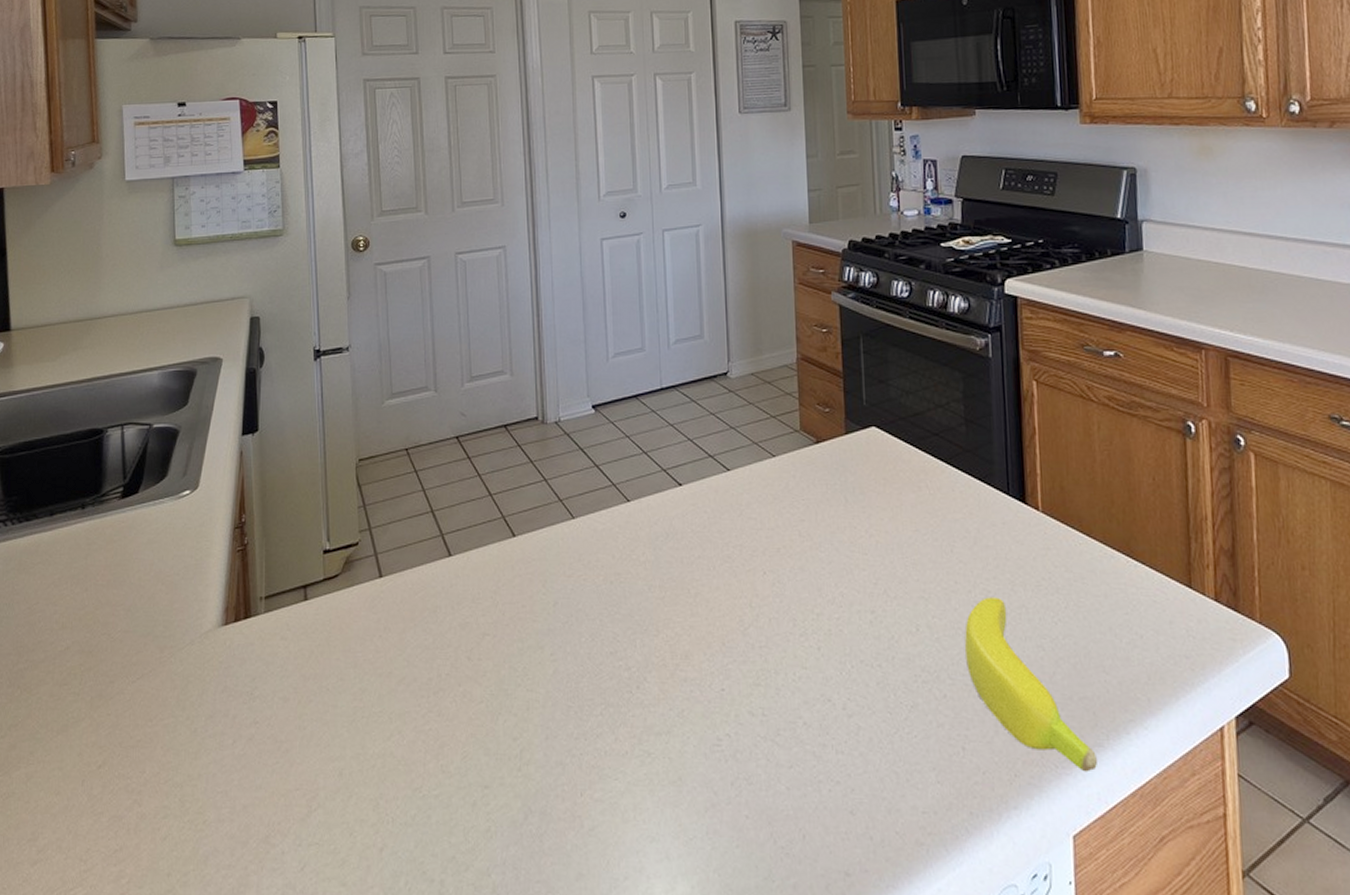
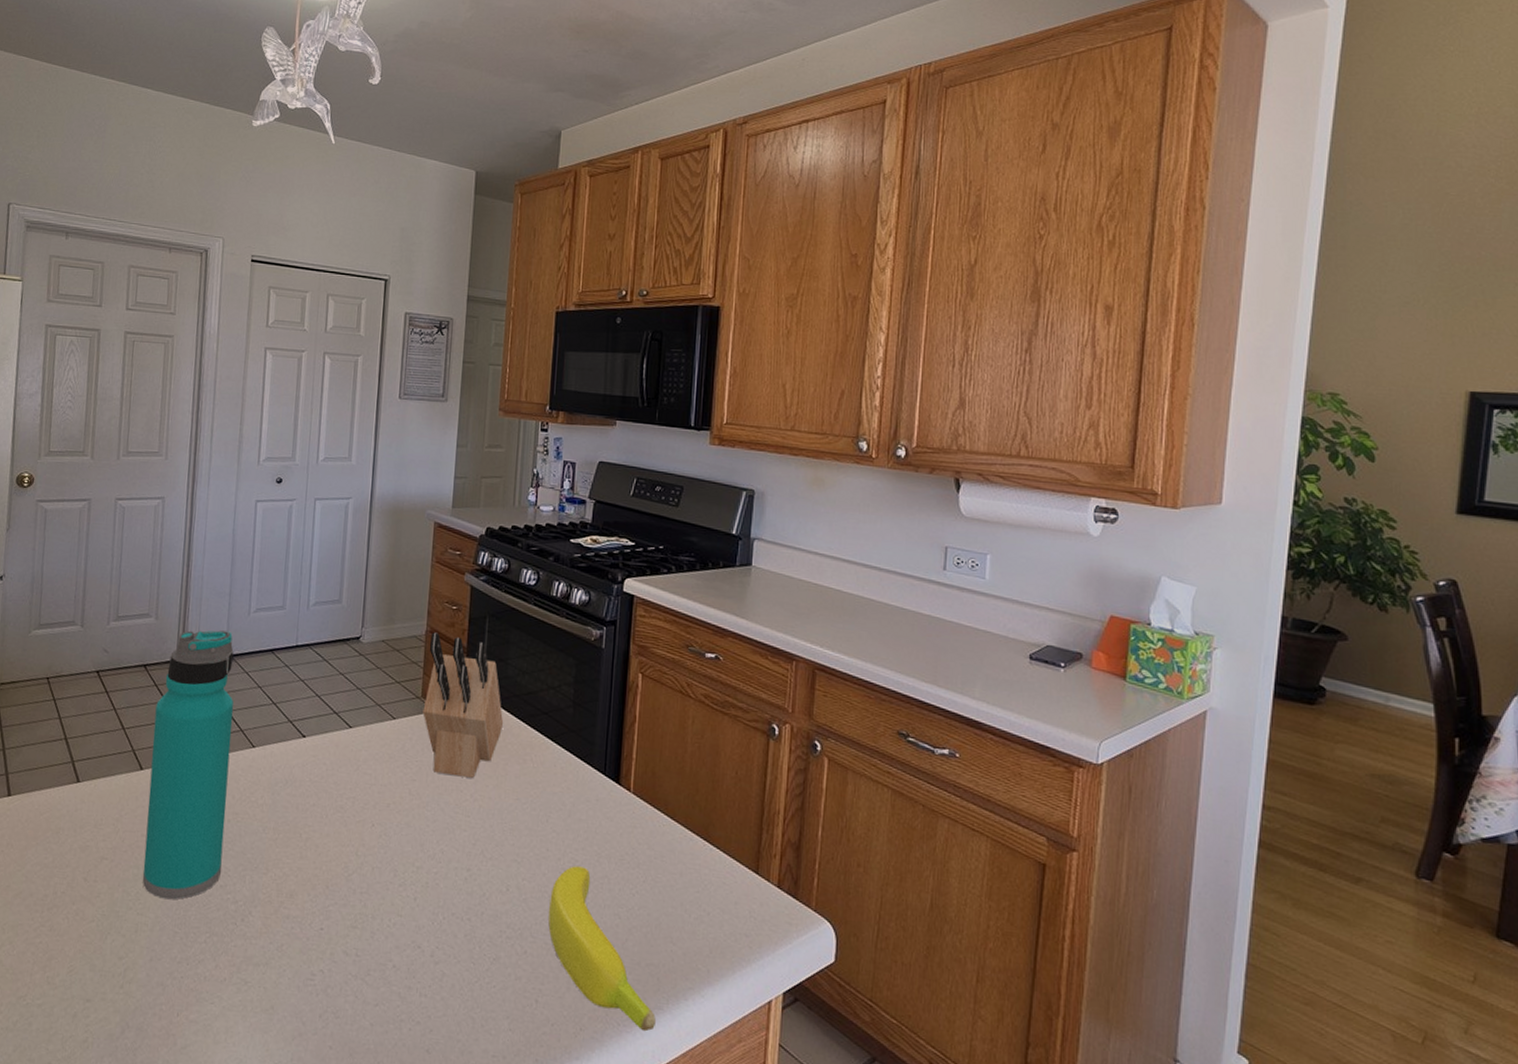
water bottle: none [521,380,609,672] -> present [142,630,234,900]
knife block: none [802,359,892,512] -> present [423,632,504,778]

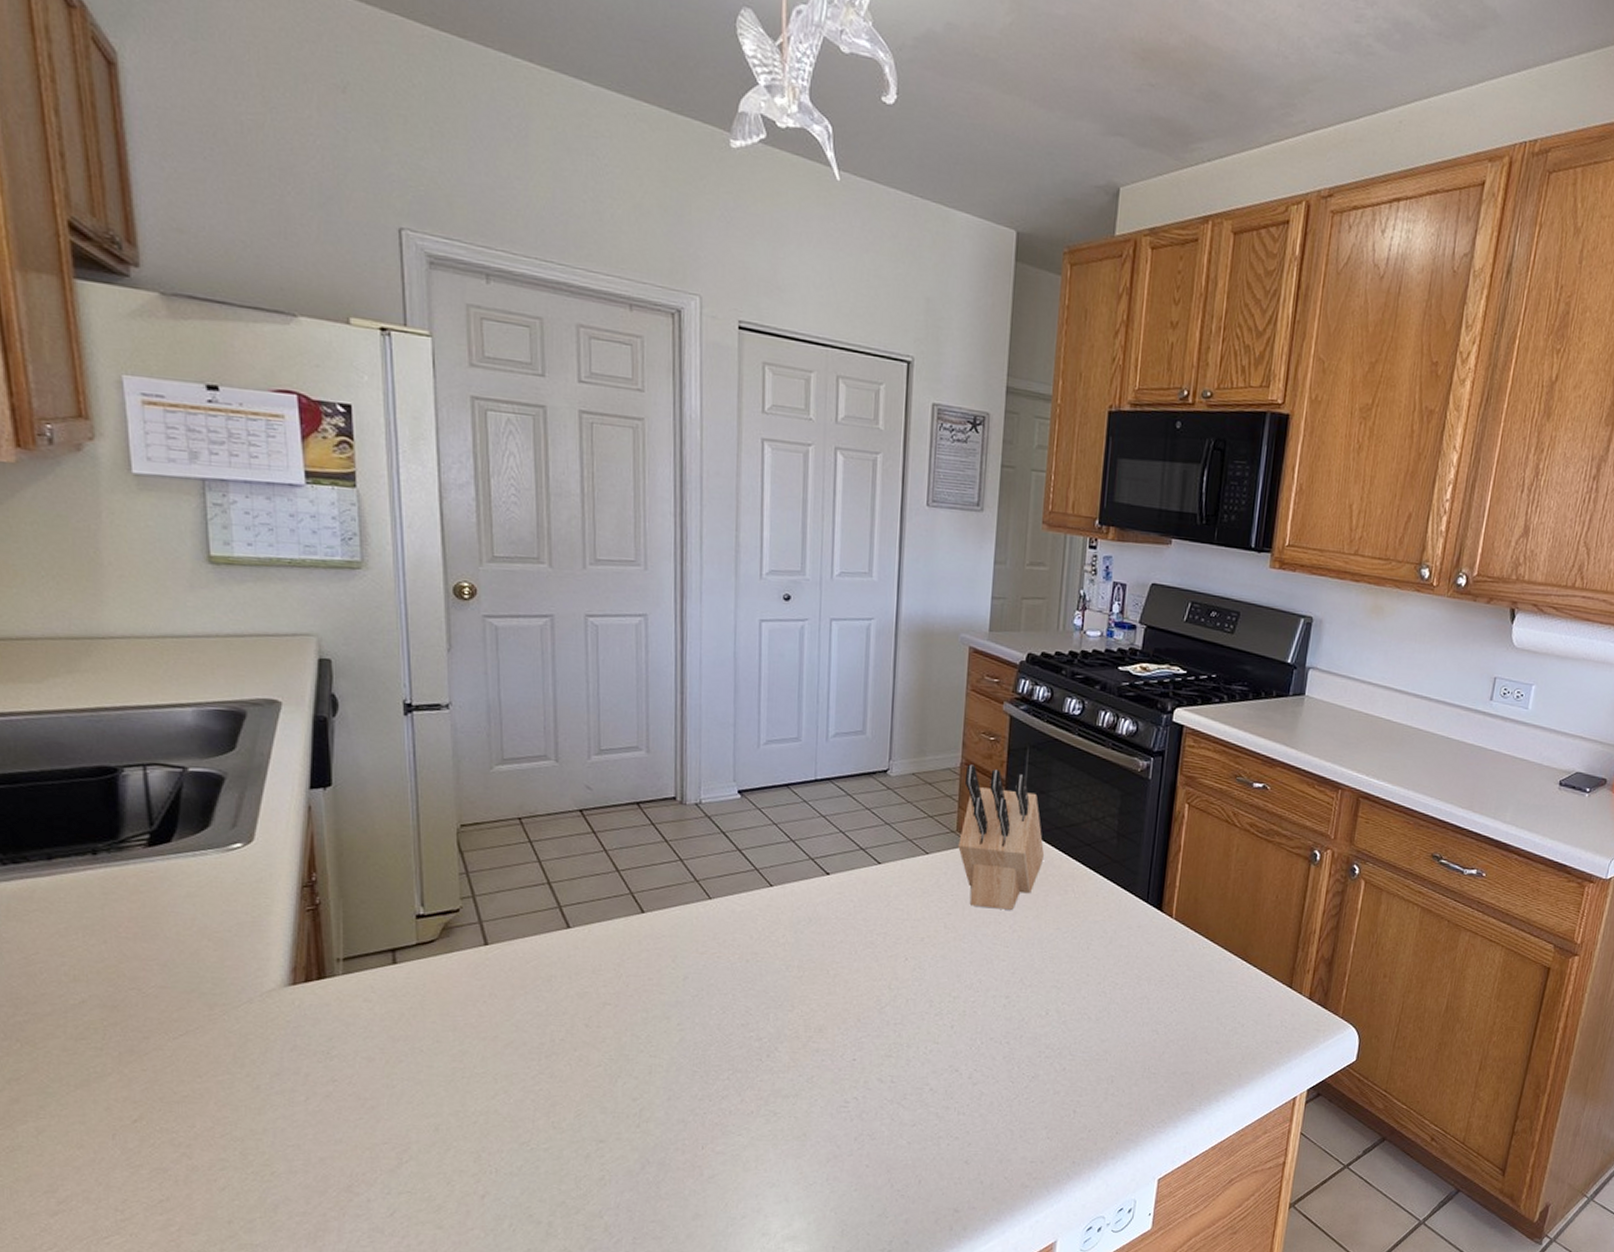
water bottle: present [142,630,234,900] -> none [652,764,746,1041]
banana: present [548,866,656,1032] -> none [1087,989,1188,1131]

